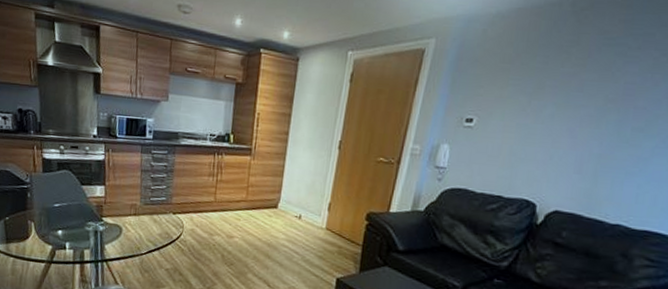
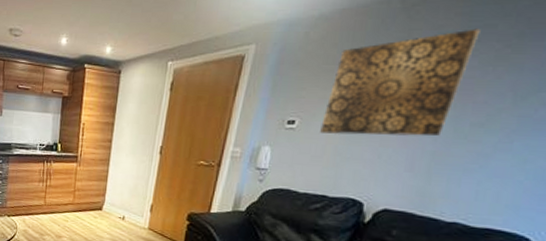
wall art: none [497,36,641,139] -> present [320,28,481,137]

